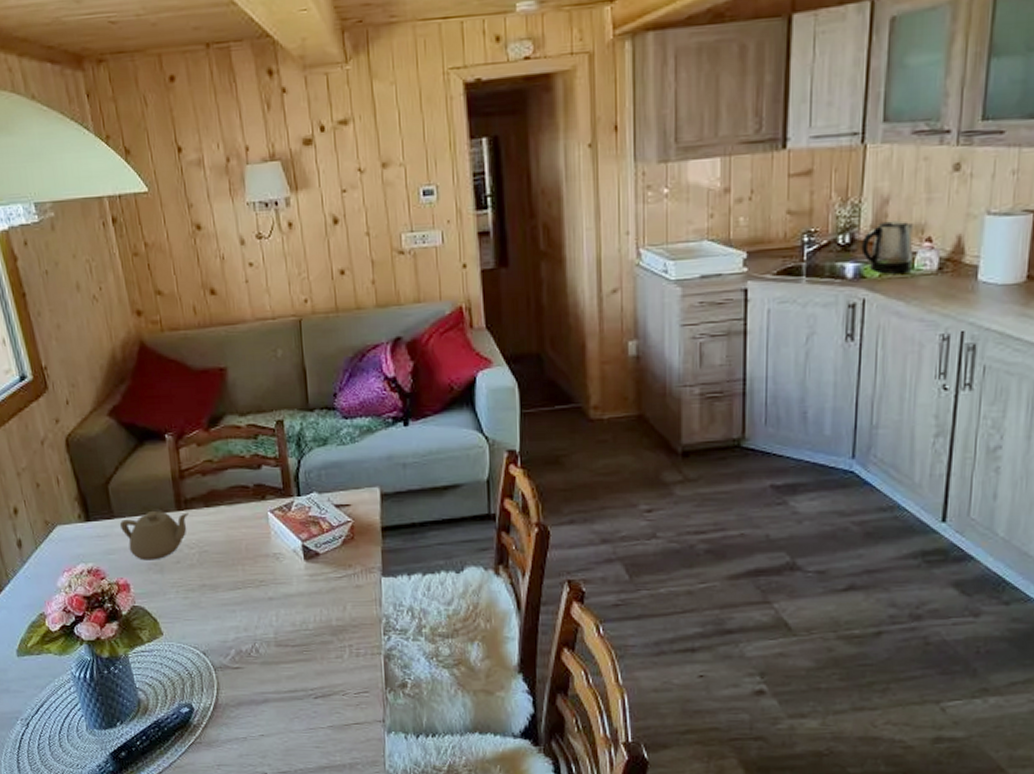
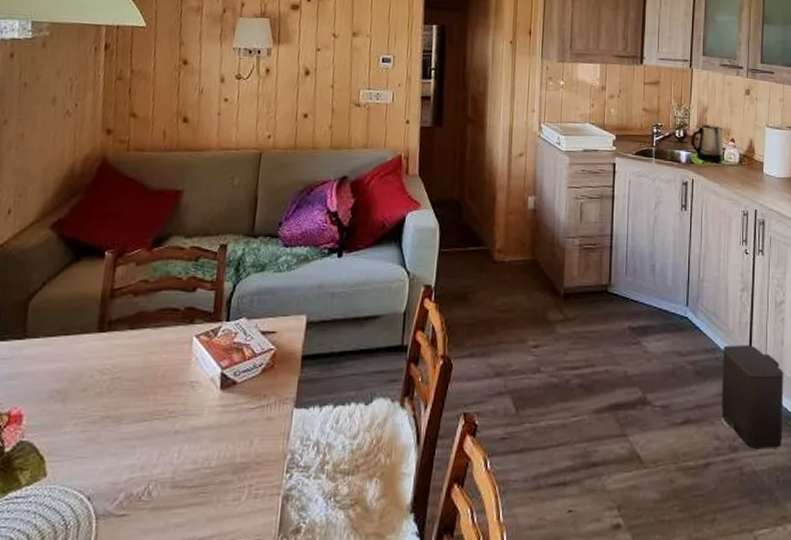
teapot: present [119,510,189,561] -> none [29,331,110,387]
pedal bin: none [899,501,995,617] -> present [721,345,784,448]

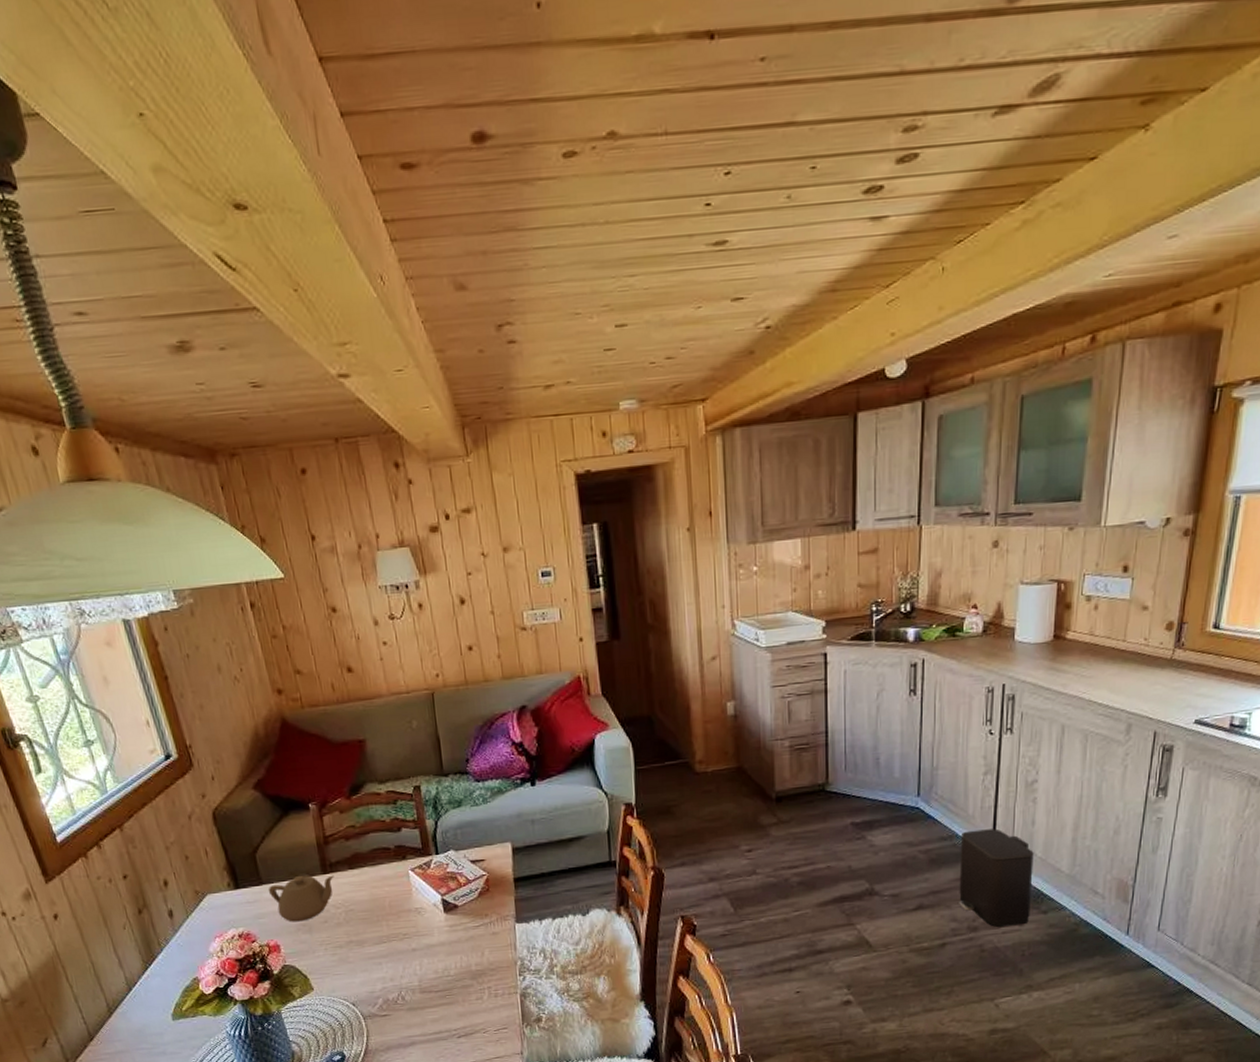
teapot: none [29,331,110,387] -> present [268,875,334,922]
kettle: present [691,124,724,163] -> none [920,591,963,637]

